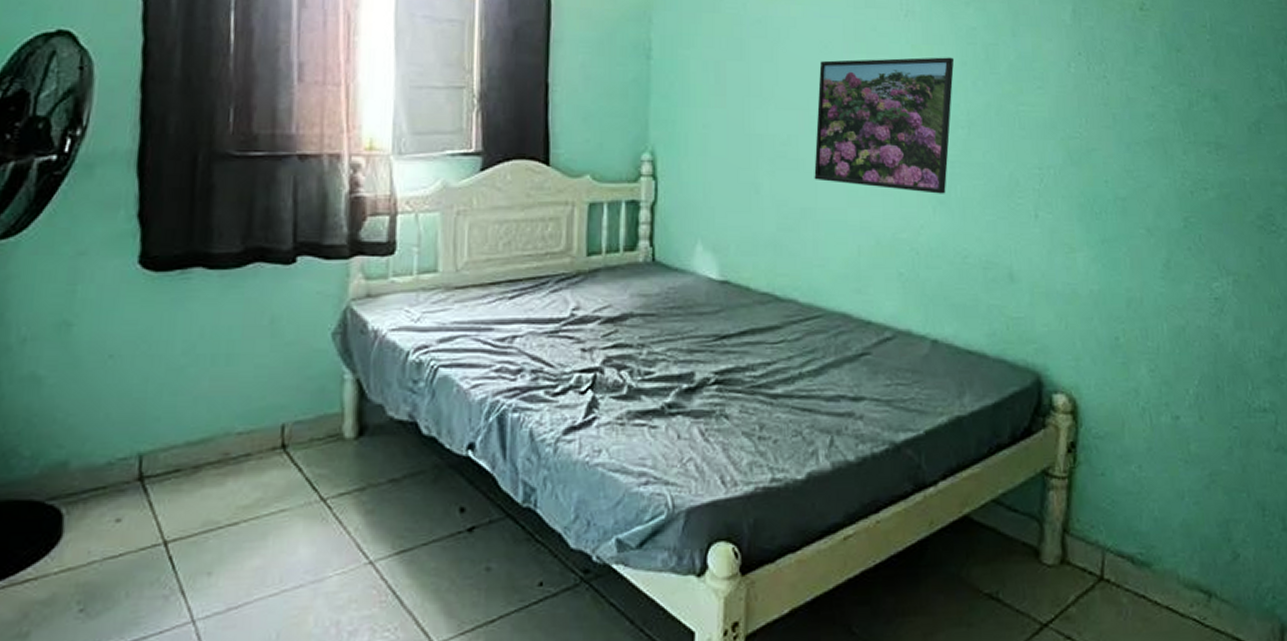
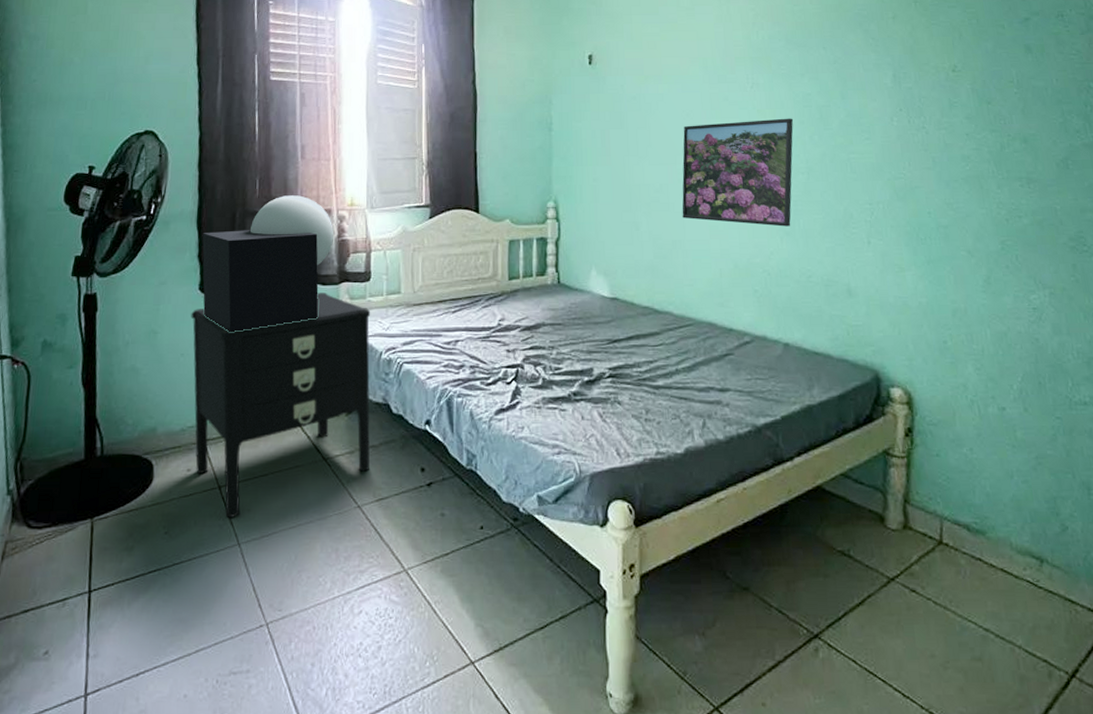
nightstand: none [125,270,395,585] -> present [191,292,371,517]
table lamp: none [145,132,344,324] -> present [202,195,334,332]

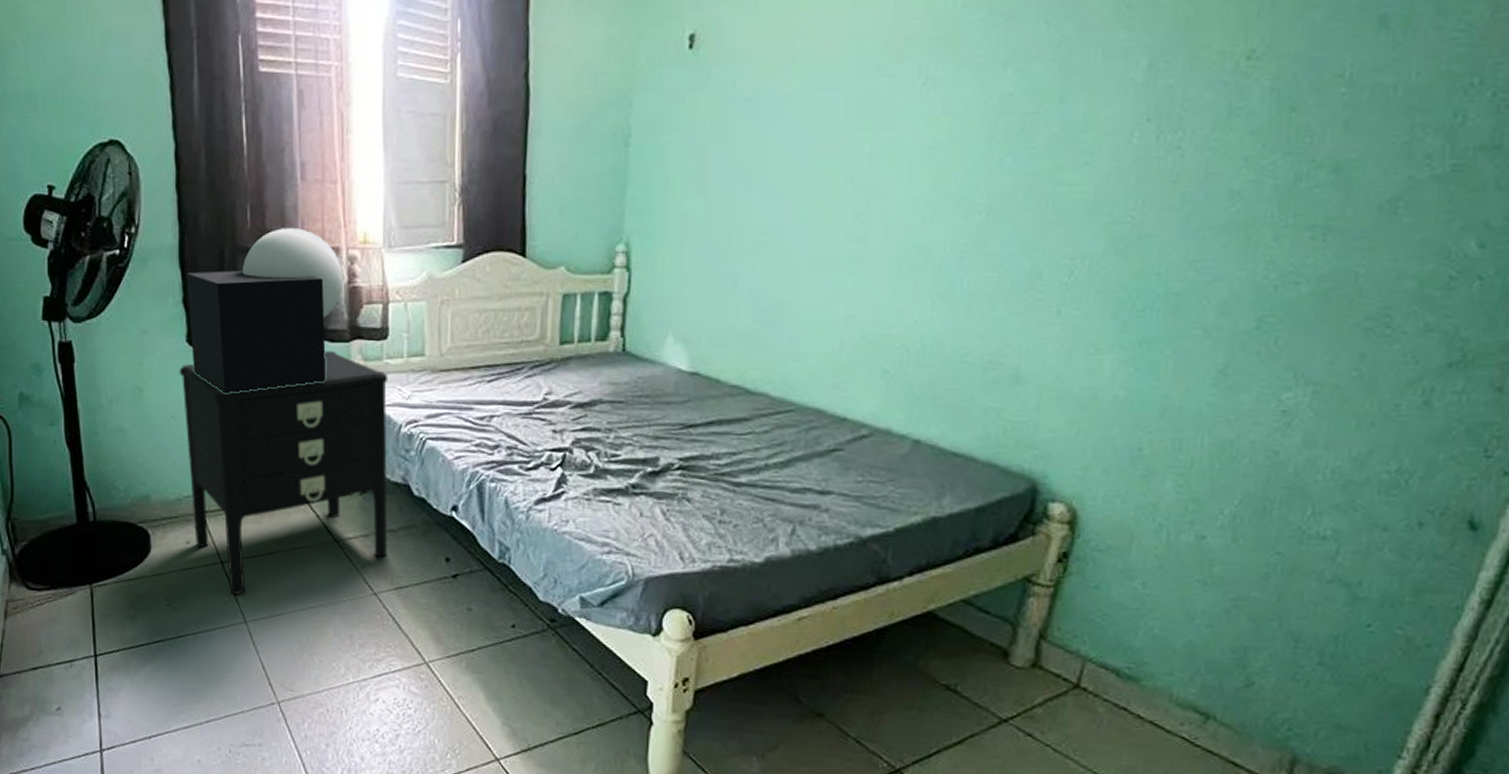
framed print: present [682,118,794,227] -> none [797,131,980,287]

